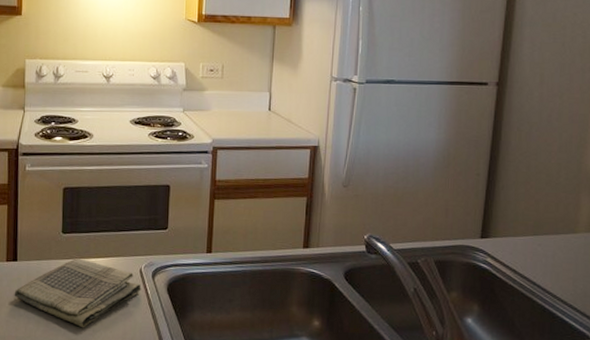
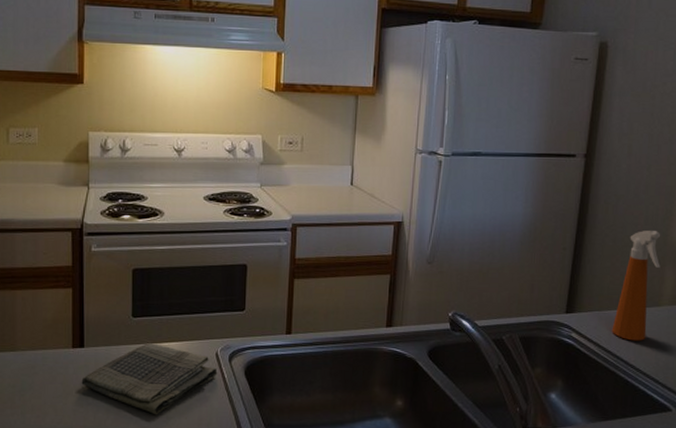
spray bottle: none [527,157,576,268] -> present [612,229,661,341]

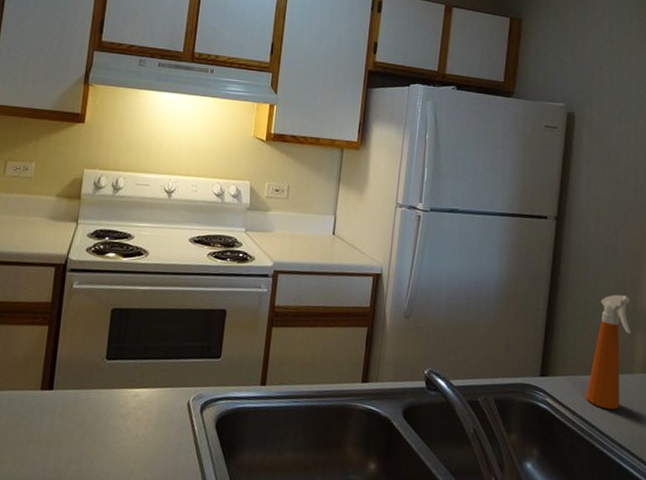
dish towel: present [81,342,218,415] -> none [45,387,188,469]

